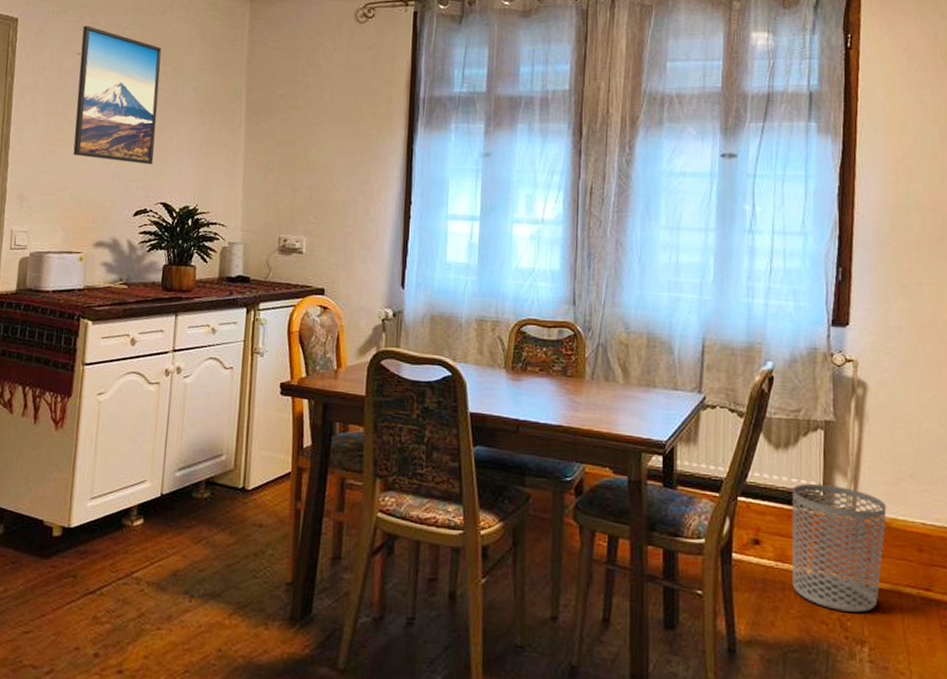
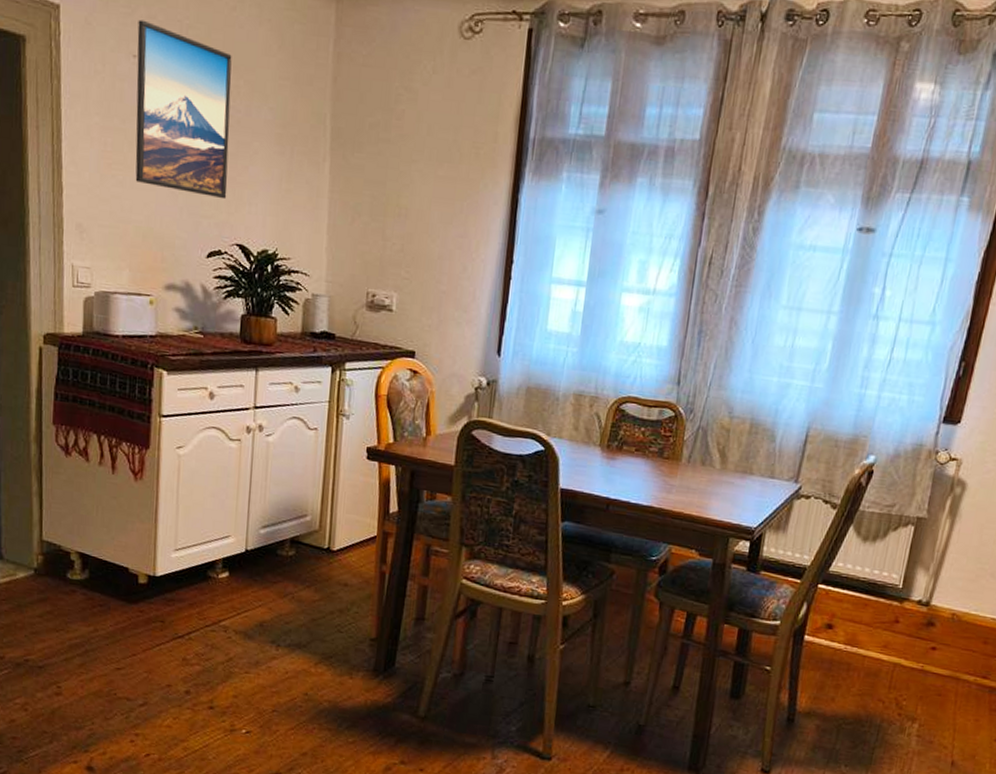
waste bin: present [792,483,887,613] -> none [857,575,962,694]

